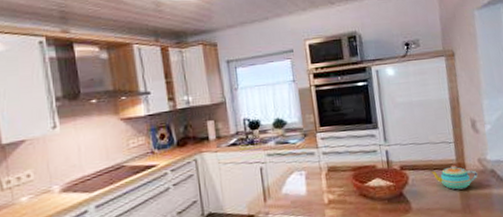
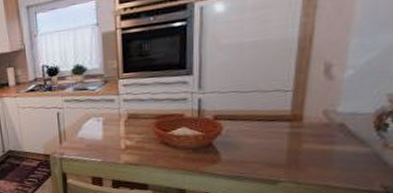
teapot: present [429,165,478,190] -> none [251,116,318,144]

